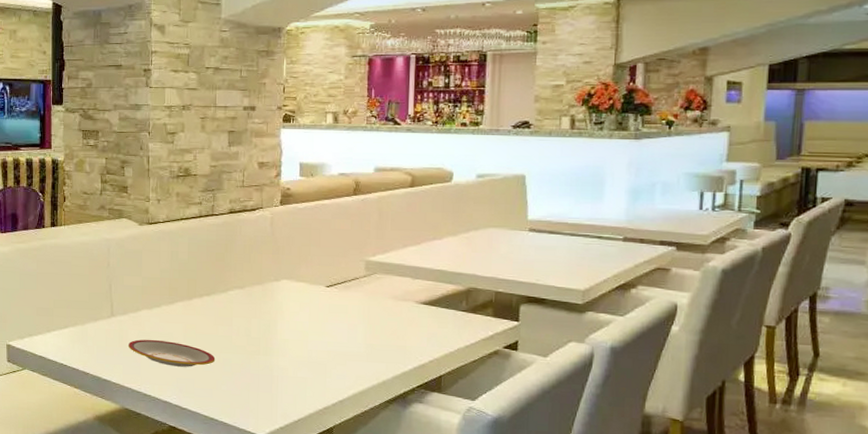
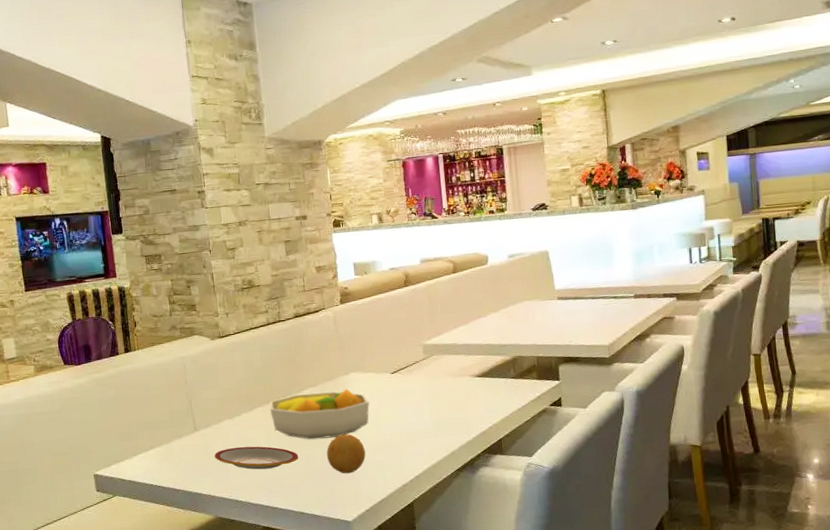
fruit bowl: none [191,294,298,345] -> present [269,388,370,440]
fruit: none [245,343,287,386] -> present [326,434,366,474]

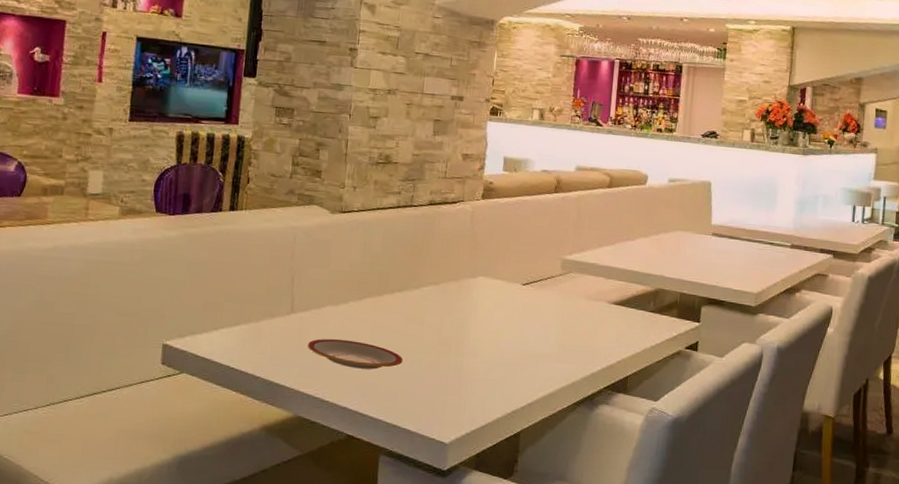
fruit bowl: present [269,388,370,440] -> none [381,290,493,346]
fruit: present [326,434,366,474] -> none [434,343,478,389]

